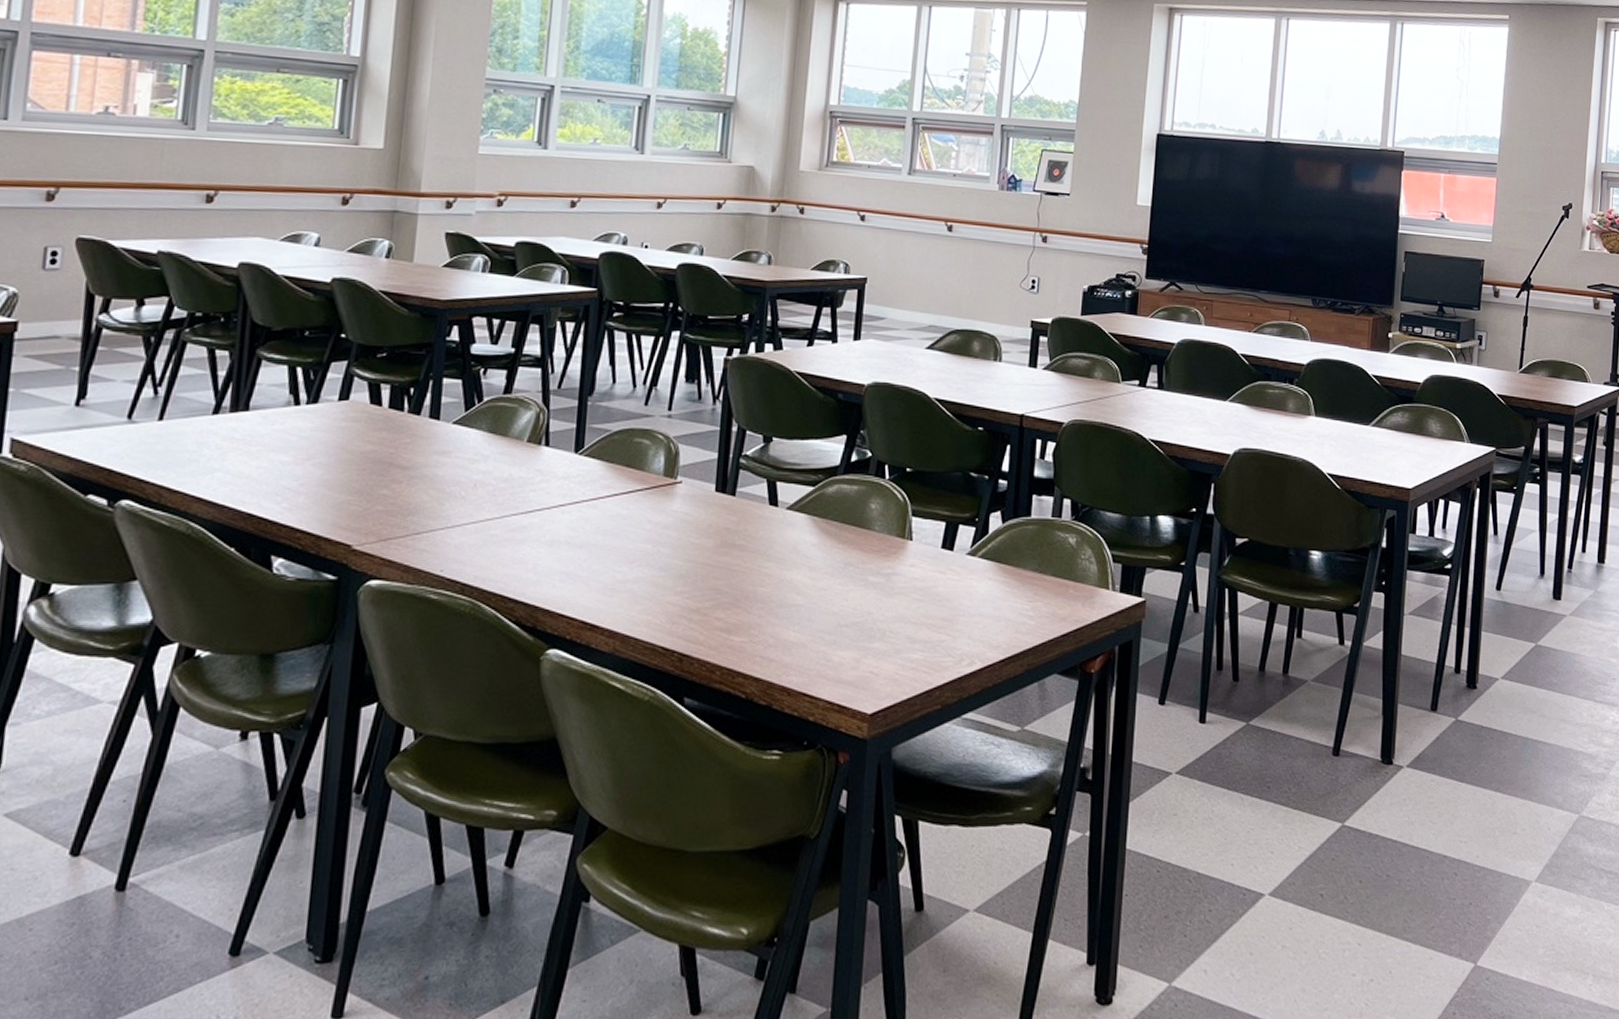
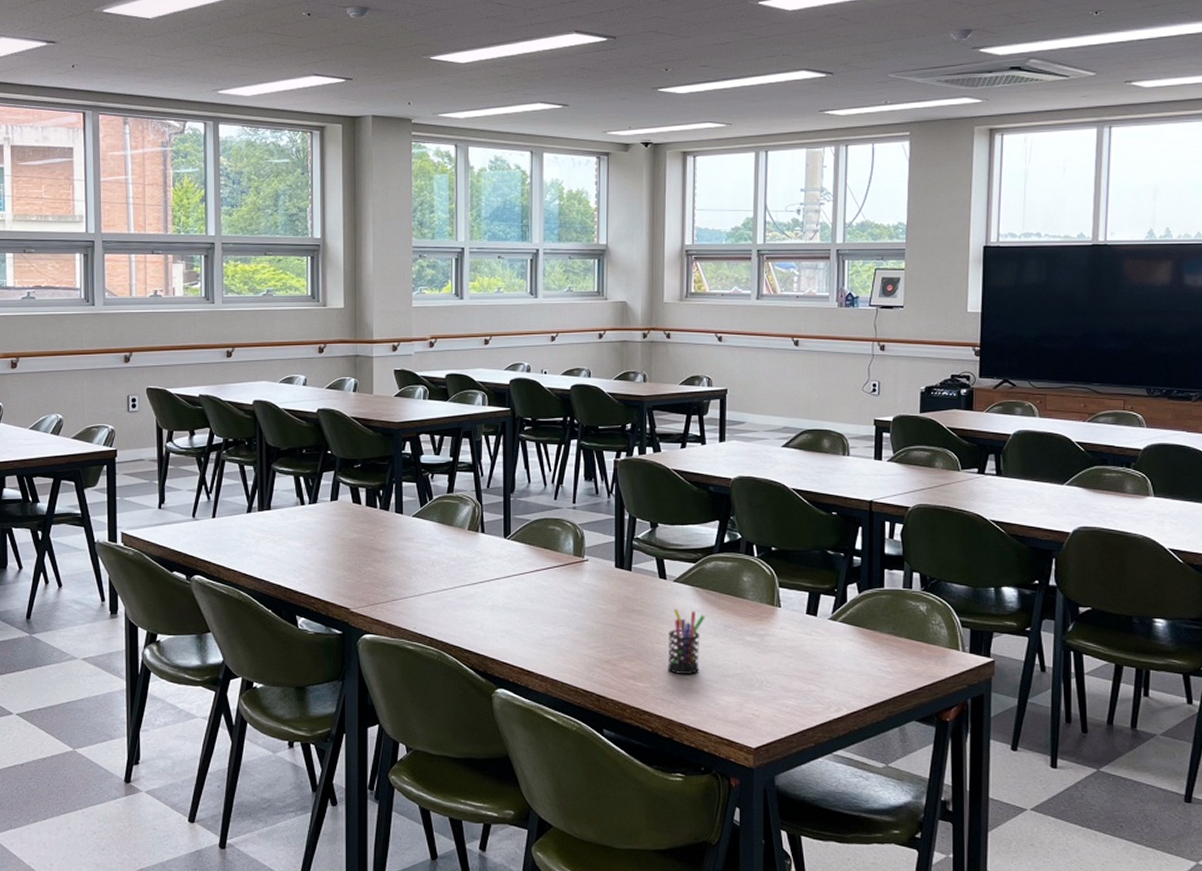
pen holder: none [771,542,822,624] -> present [667,608,705,674]

